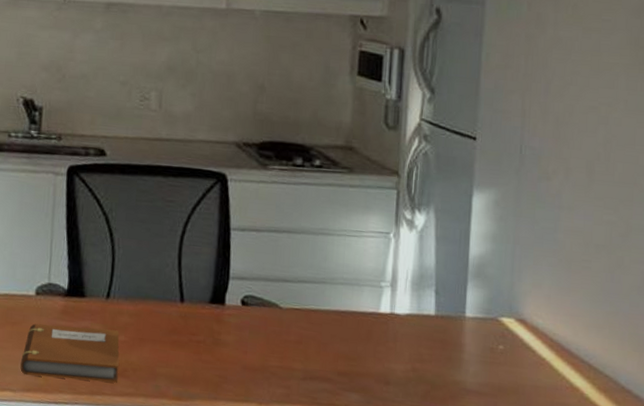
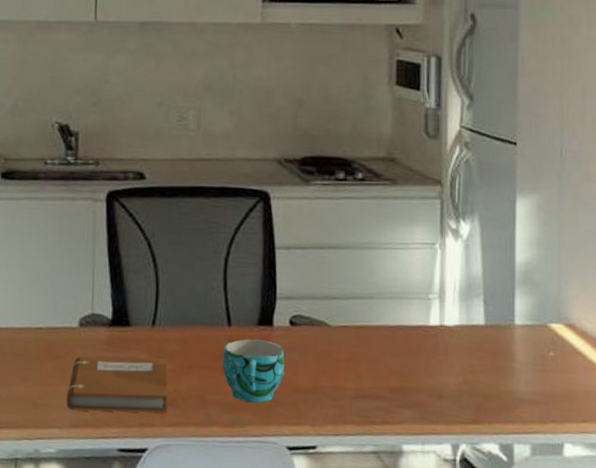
cup: none [173,315,235,378] -> present [222,339,285,403]

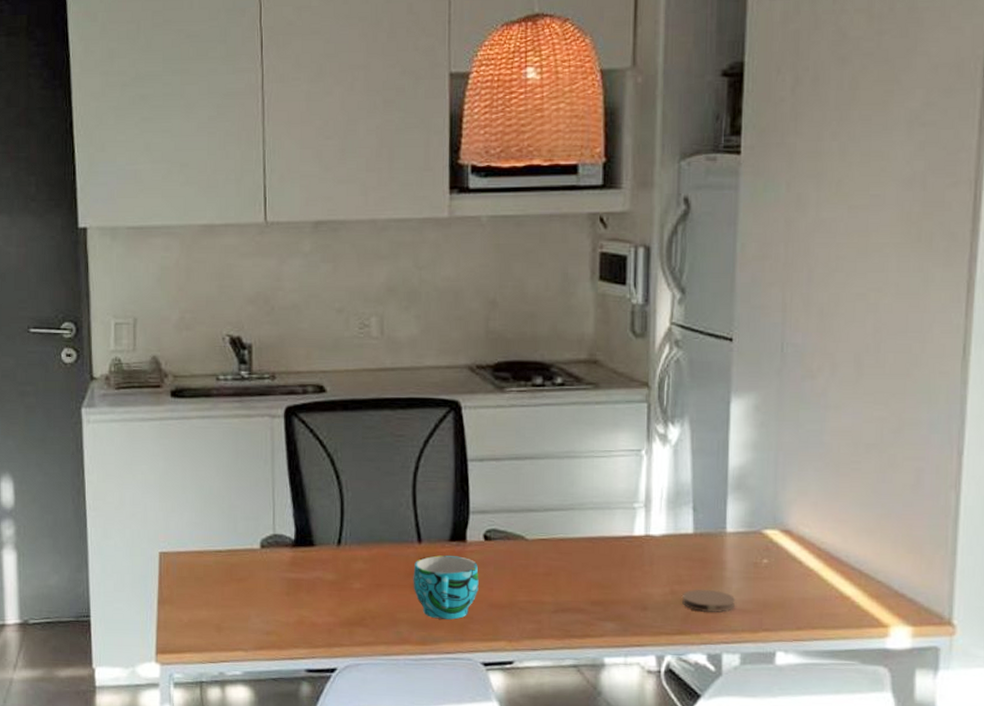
notebook: present [66,356,168,413] -> none [250,577,356,633]
coaster: none [475,379,525,403] -> present [682,588,736,613]

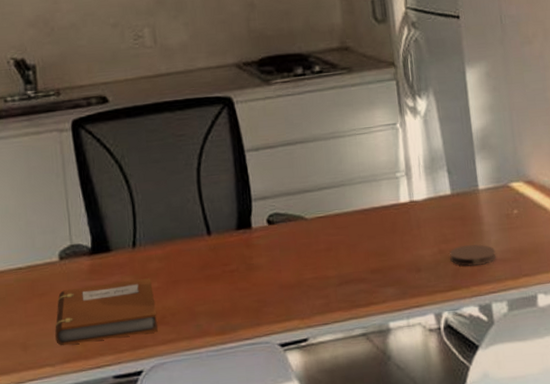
notebook: none [250,577,356,633] -> present [55,278,158,346]
cup: present [413,555,479,620] -> none [206,243,268,307]

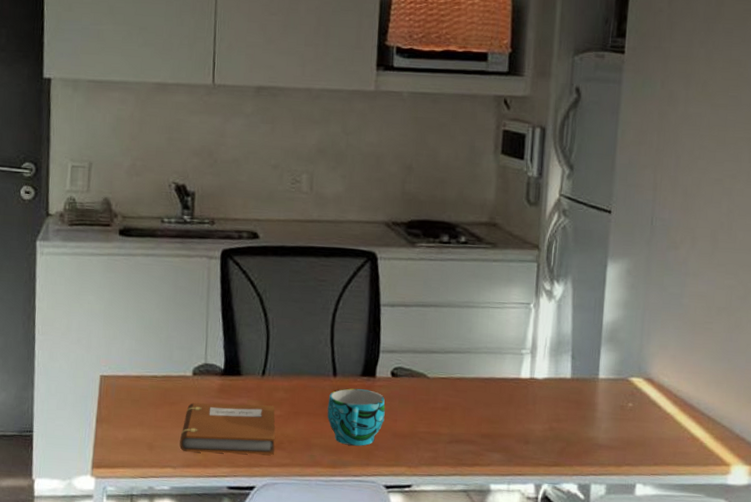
cup: none [206,243,268,307] -> present [327,388,385,446]
coaster: present [449,244,496,267] -> none [559,426,604,448]

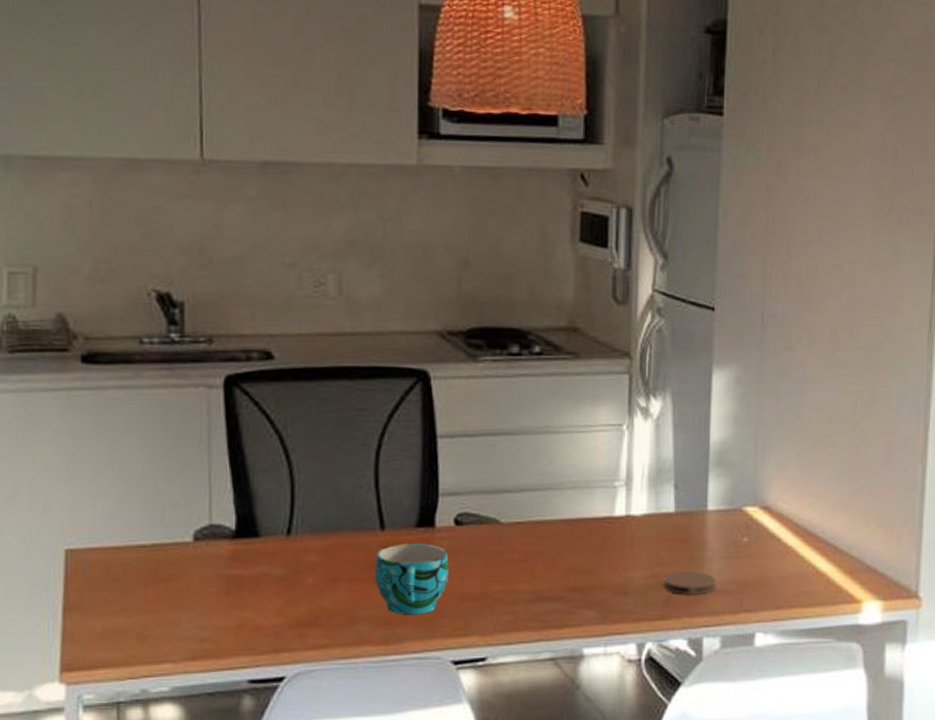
notebook: present [180,403,275,455] -> none [181,572,308,641]
coaster: none [559,426,604,448] -> present [663,570,717,596]

